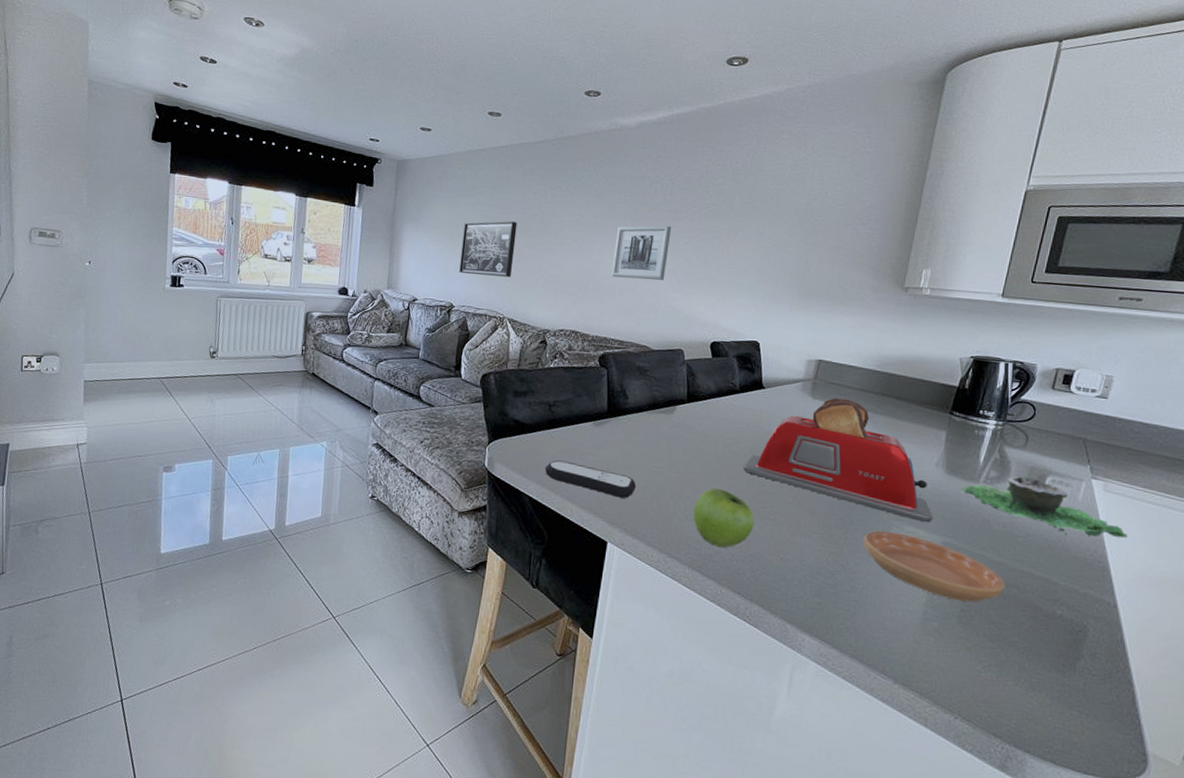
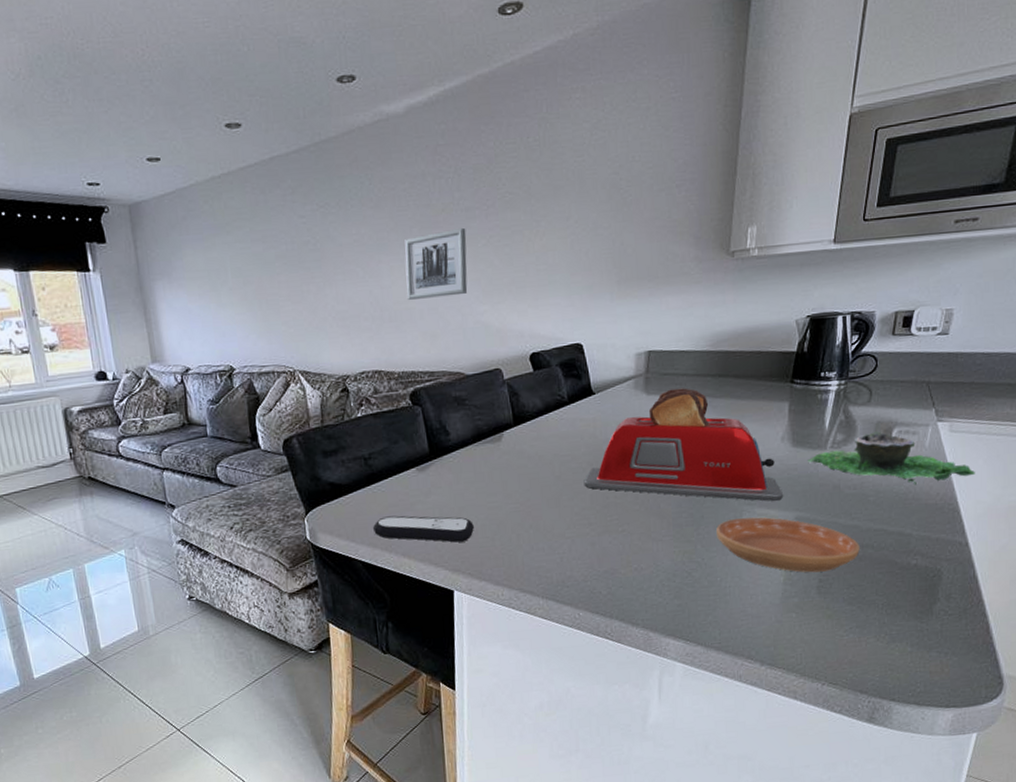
wall art: present [459,221,518,277] -> none [226,255,293,328]
fruit: present [693,488,755,548] -> none [538,510,604,571]

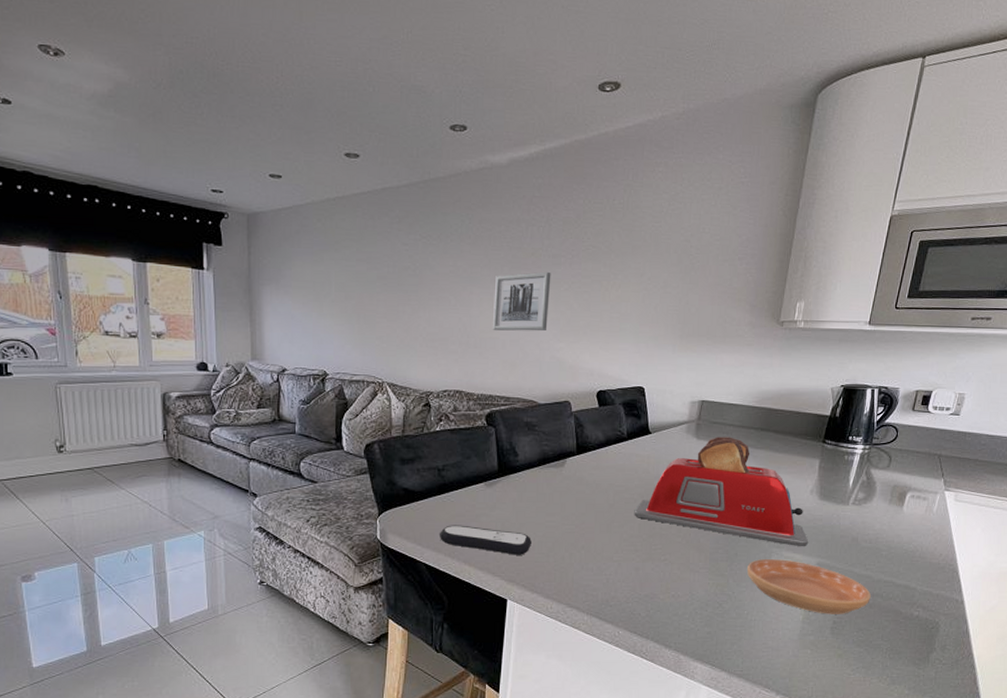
succulent planter: present [806,431,975,484] -> none [831,494,974,544]

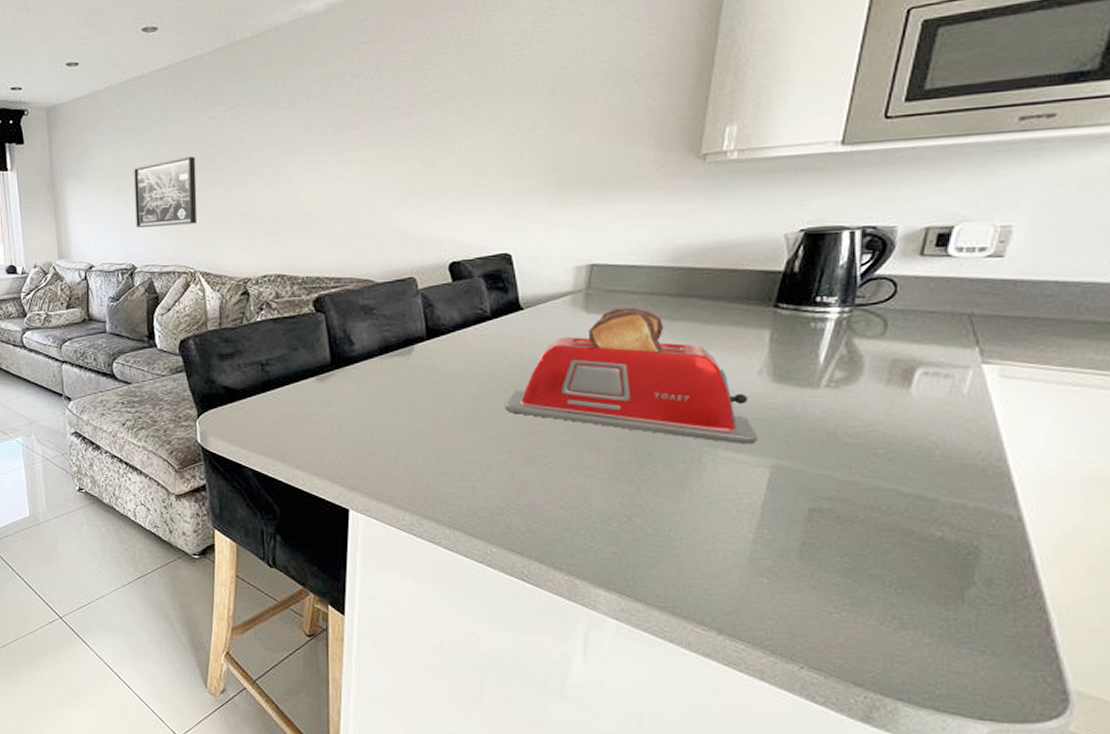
wall art: none [330,276,388,338] -> present [134,156,197,227]
remote control: present [440,525,531,555] -> none [267,425,375,459]
wall art: present [492,271,551,331] -> none [316,128,385,203]
saucer: present [747,559,871,614] -> none [667,461,861,533]

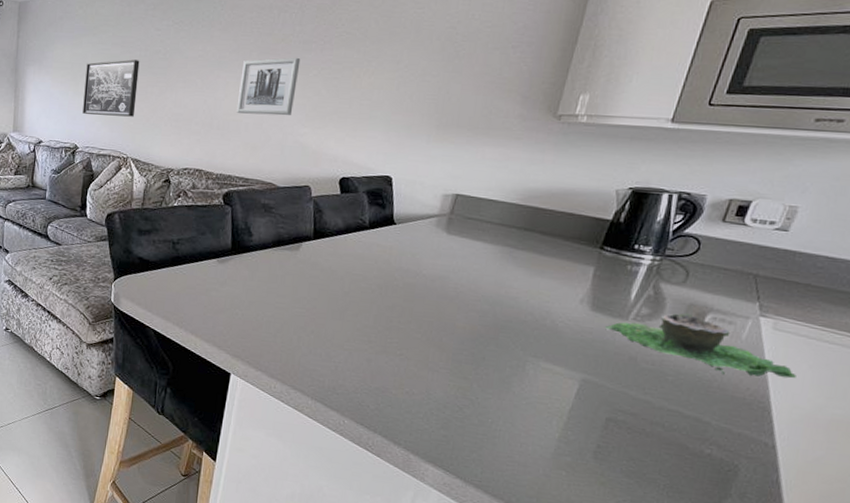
wall art: none [316,128,385,203] -> present [236,57,301,116]
toaster: present [504,307,759,445] -> none [370,233,574,360]
succulent planter: none [791,371,1037,438] -> present [604,313,796,379]

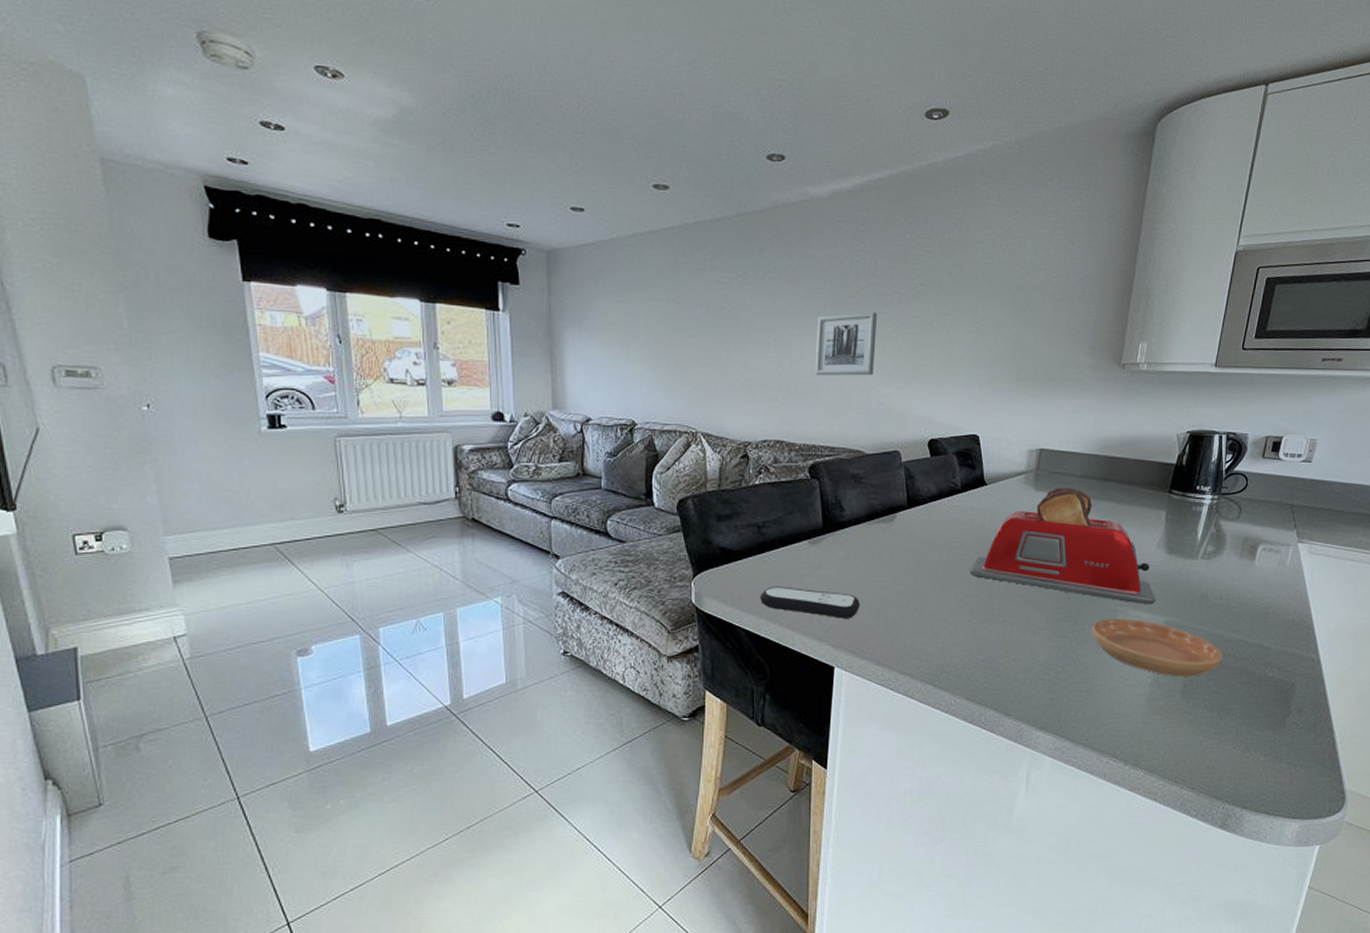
wall art: present [82,59,140,117] -> none [638,318,702,385]
remote control: none [169,296,260,333] -> present [760,586,860,619]
toaster: none [370,233,574,360] -> present [970,487,1156,605]
saucer: none [495,366,649,439] -> present [1092,618,1223,677]
succulent planter: present [604,313,796,379] -> none [1179,547,1329,600]

